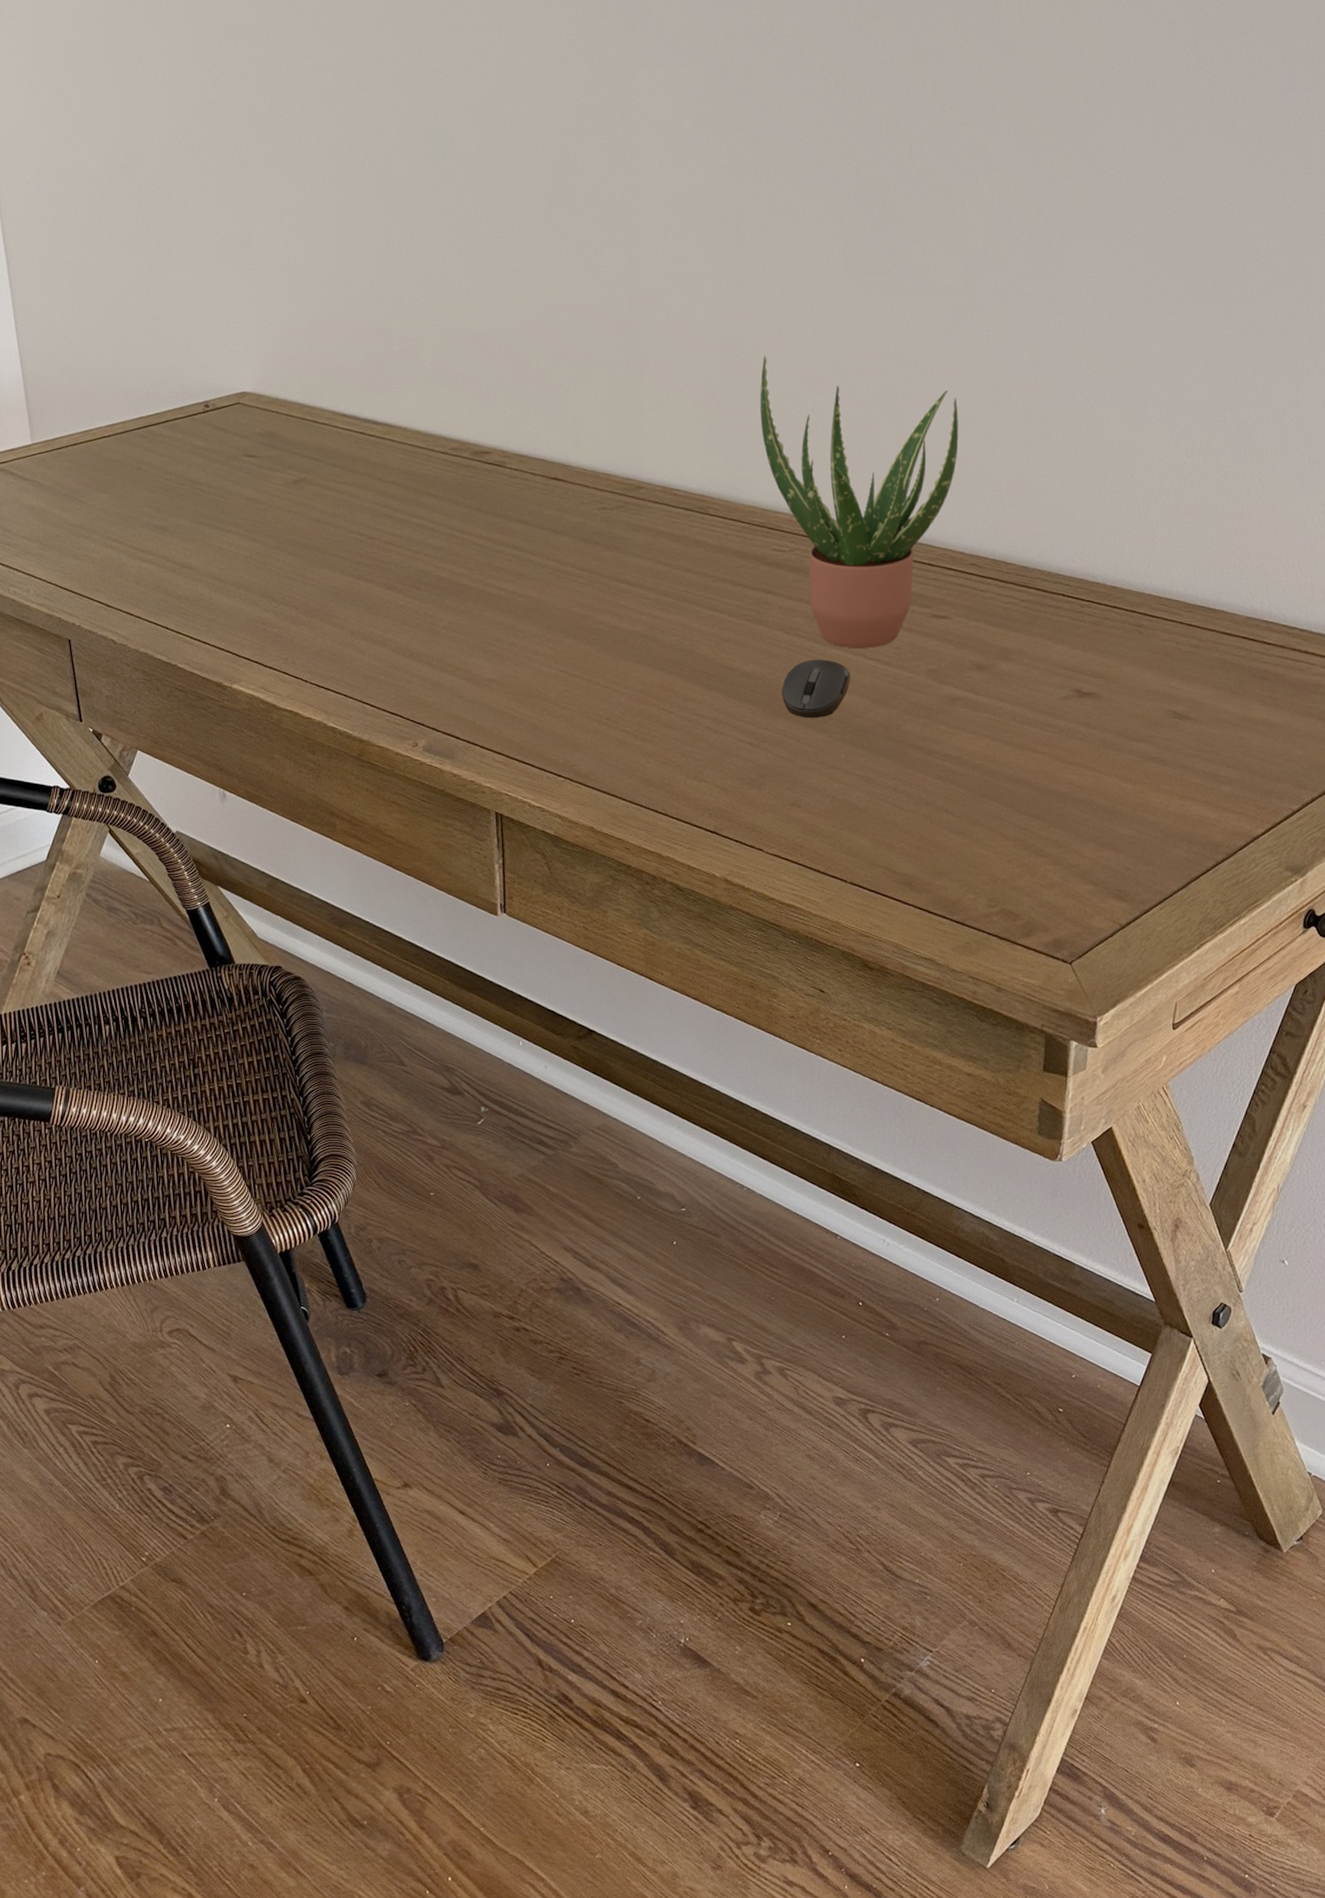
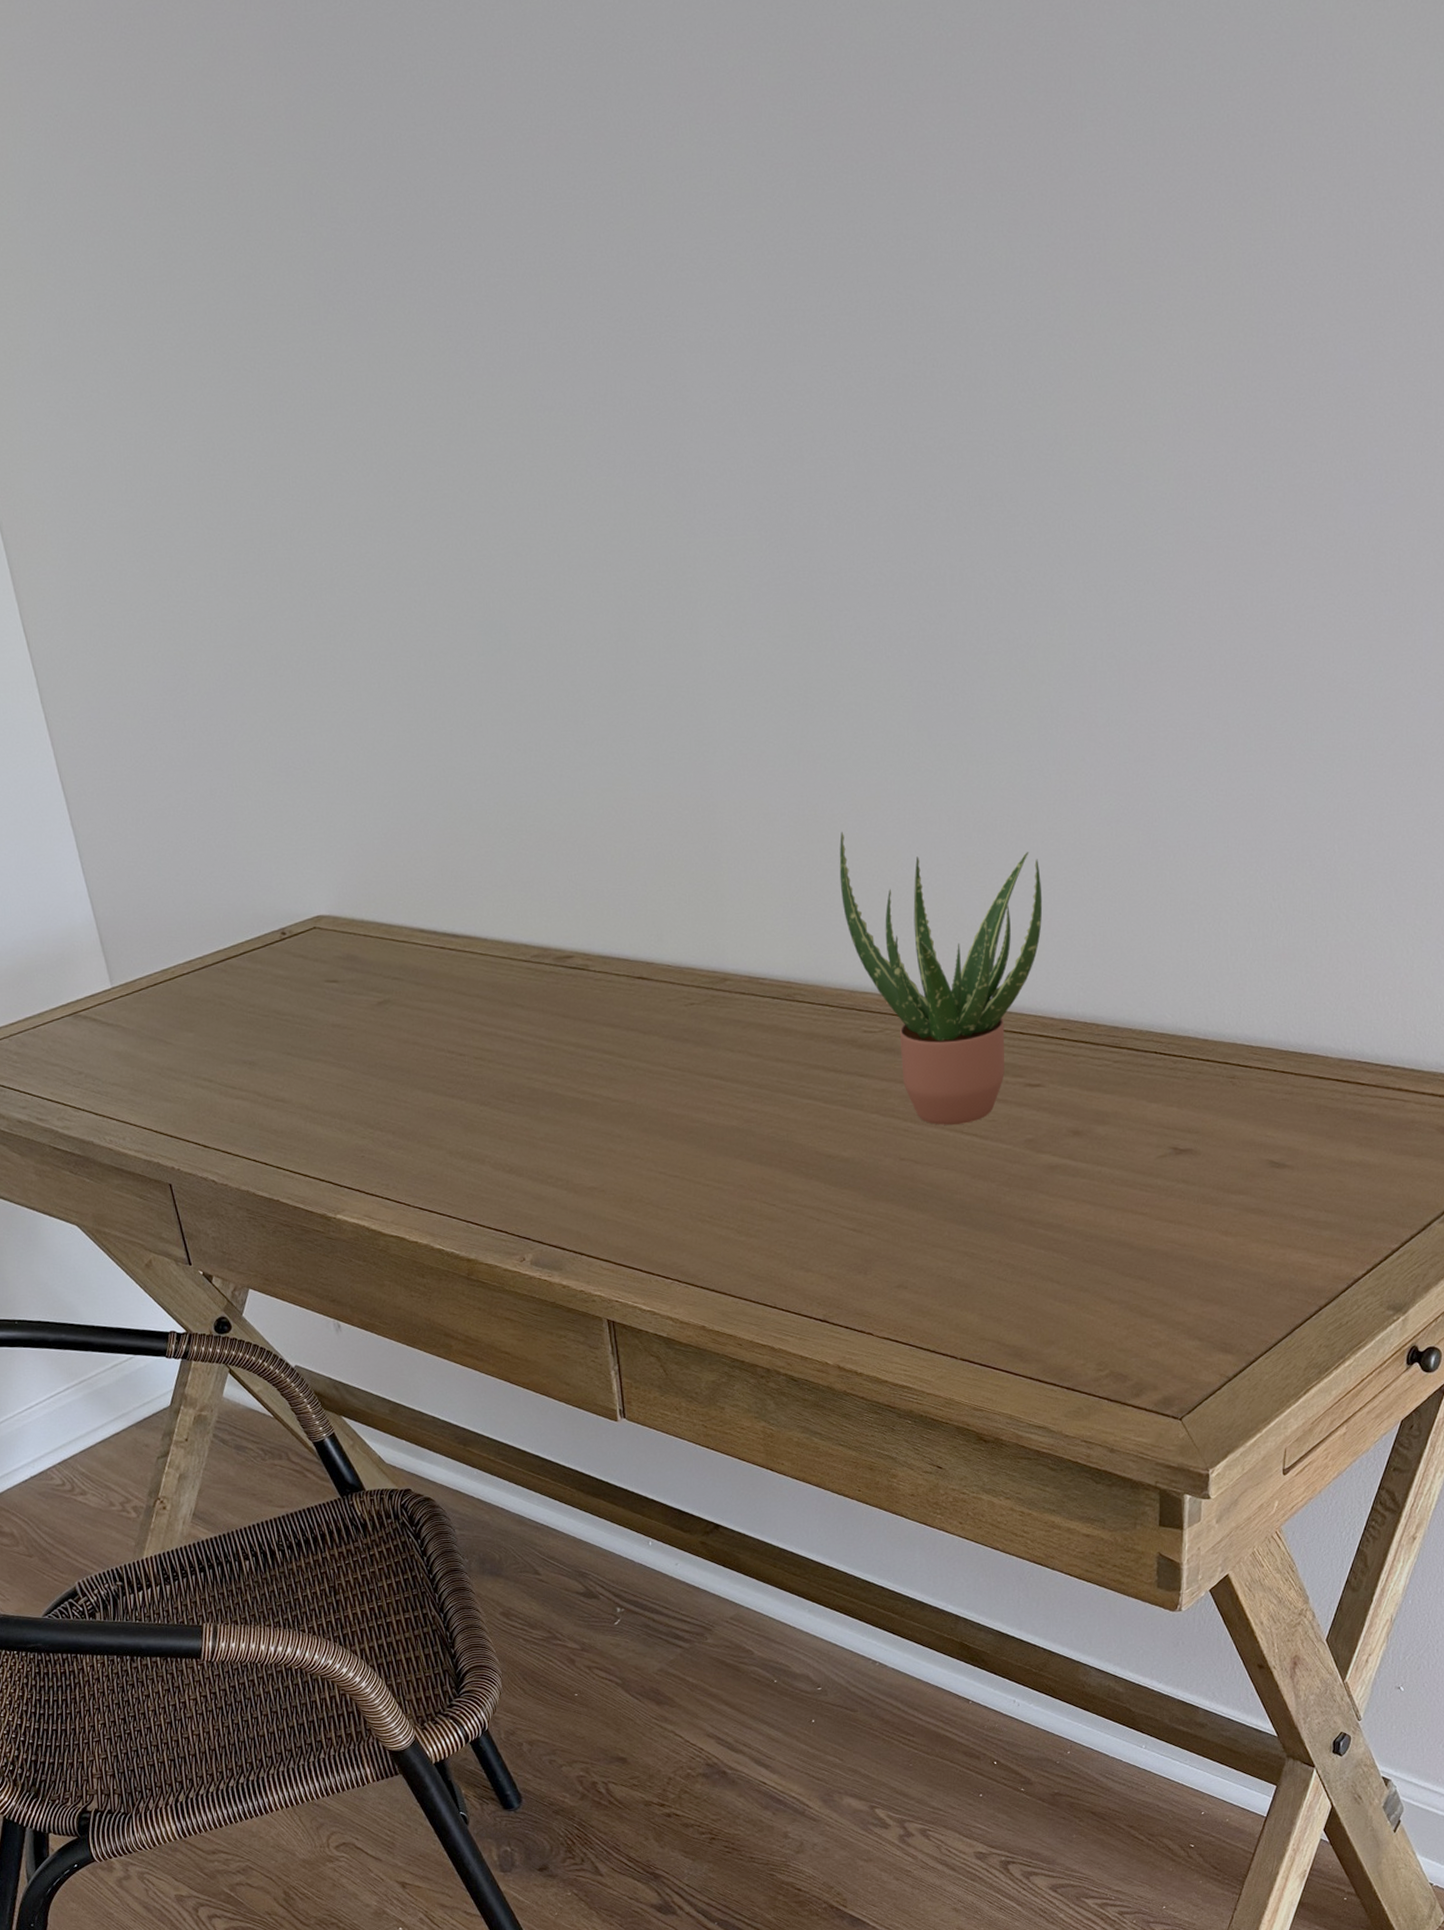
computer mouse: present [782,659,851,719] -> none [881,1138,949,1200]

